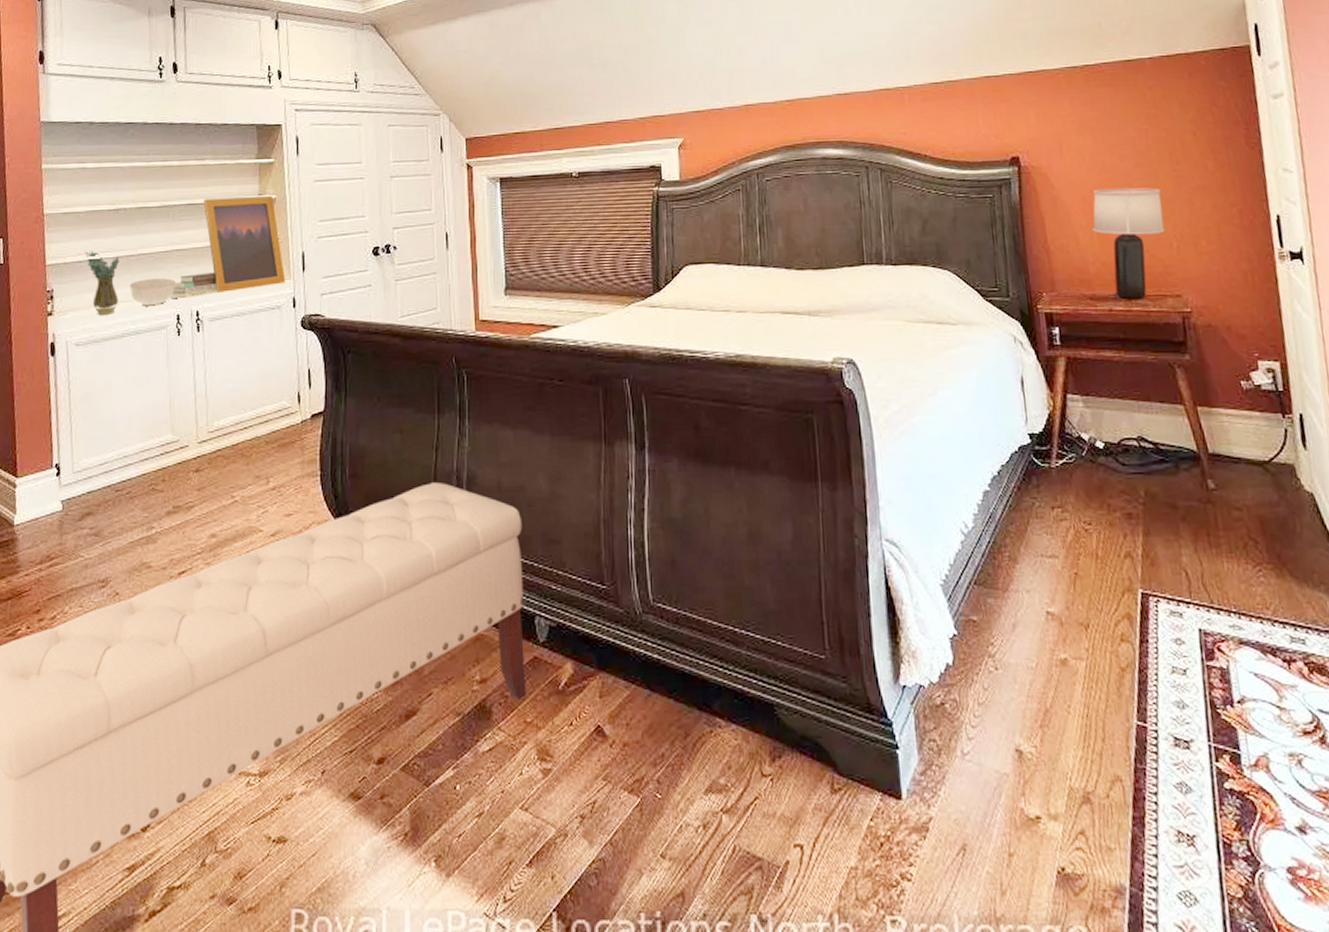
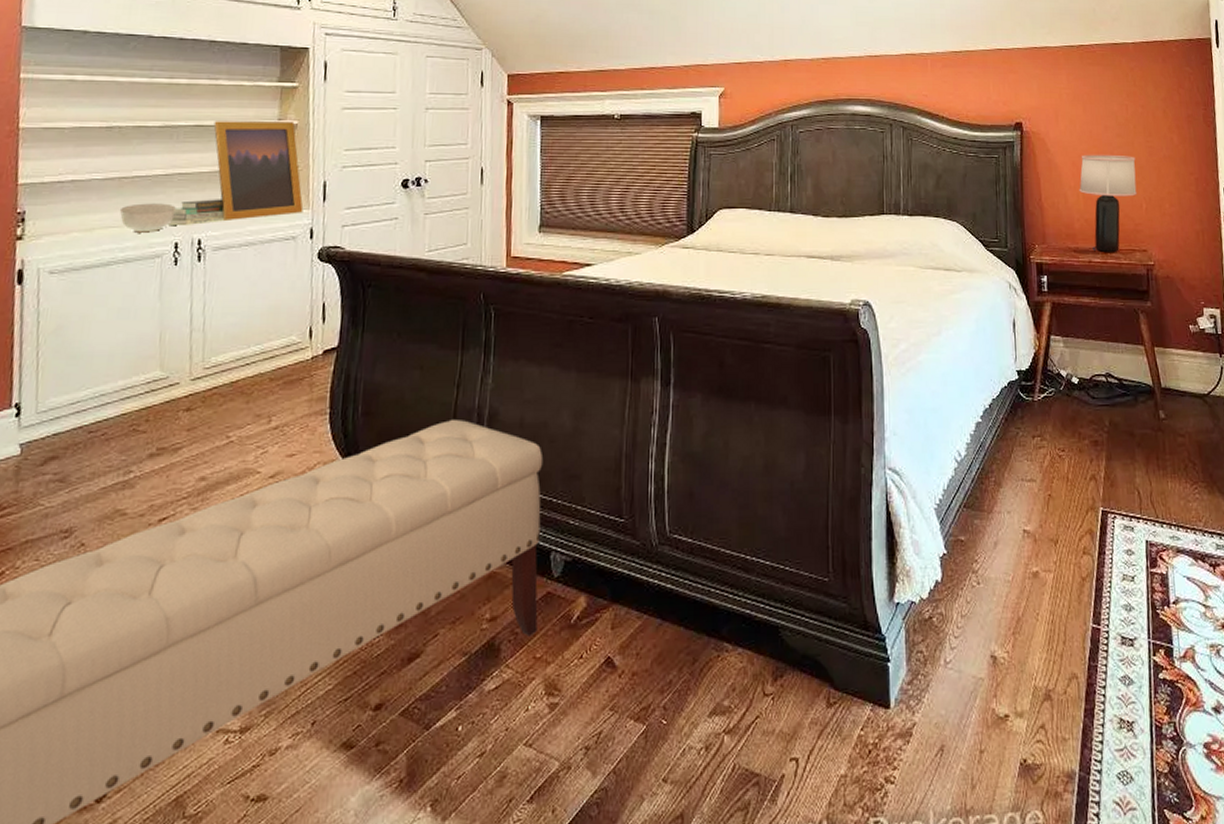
vase: present [85,251,119,315] -> none [67,170,110,241]

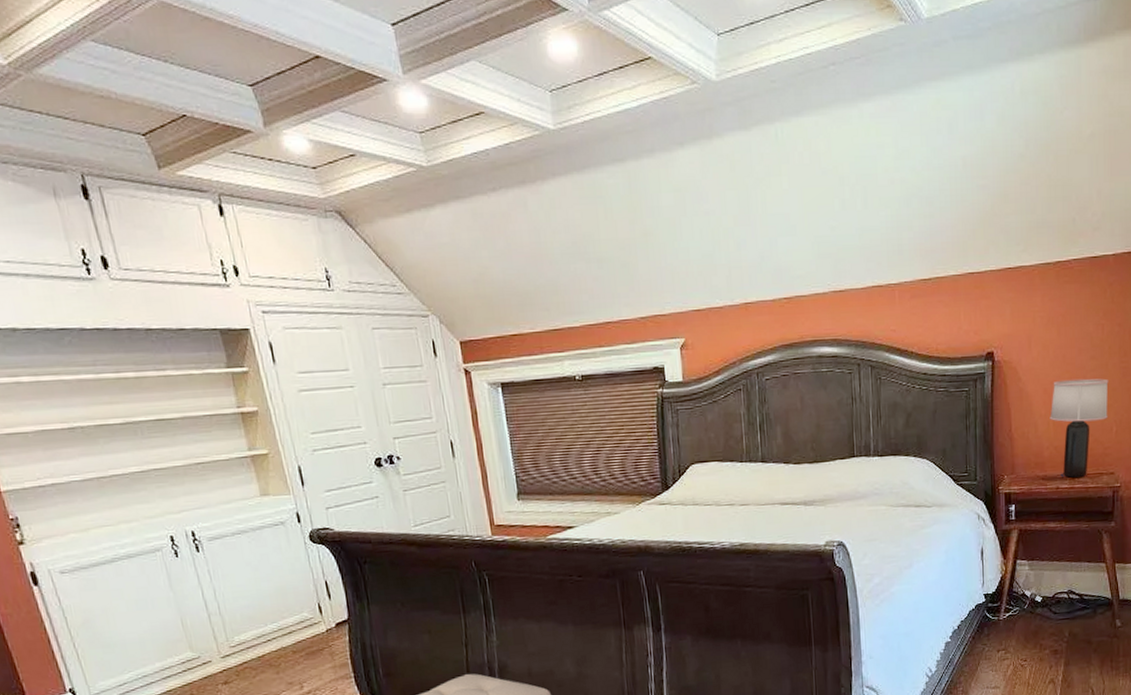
bowl: present [119,203,176,233] -> none [107,499,163,530]
books: present [167,199,232,225] -> none [157,491,218,520]
picture frame: present [213,121,304,222] -> none [173,409,285,513]

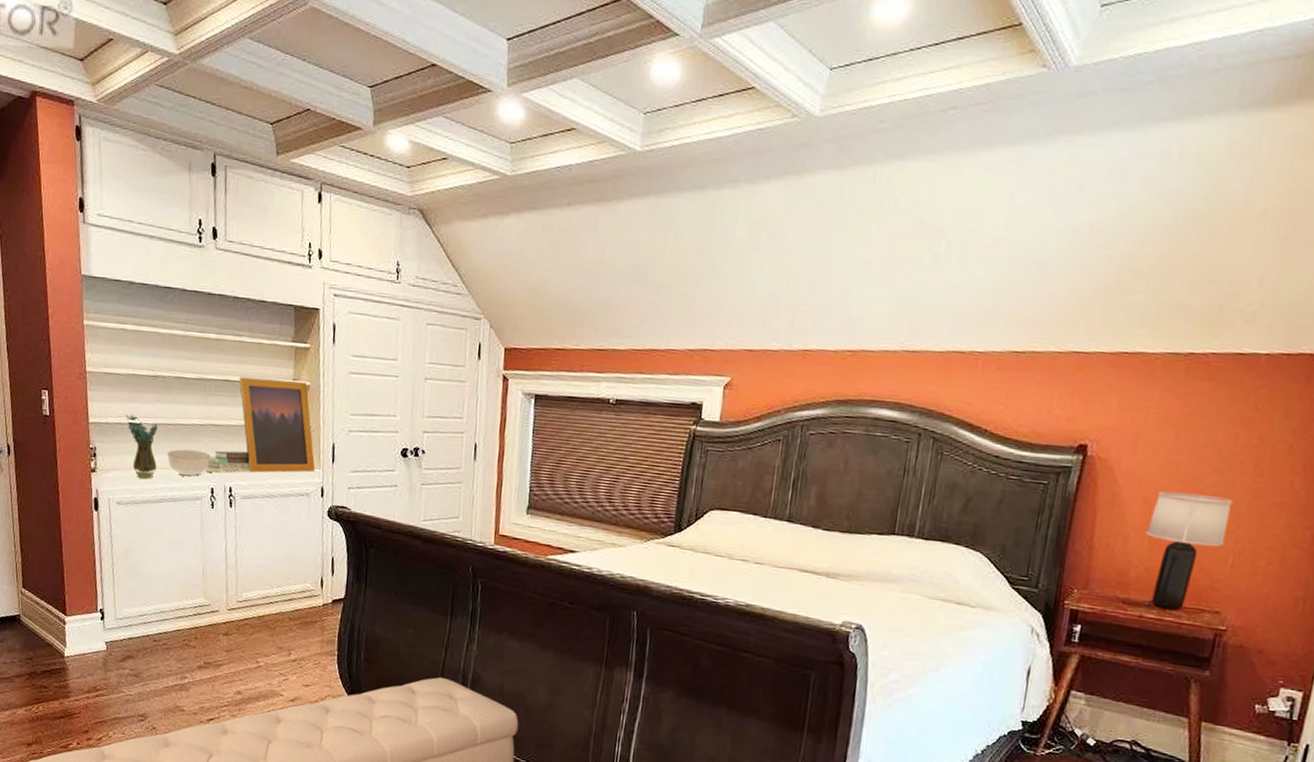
vase: none [45,474,99,541] -> present [125,414,158,479]
bowl: none [107,499,163,530] -> present [166,449,211,477]
books: none [157,491,218,520] -> present [204,450,256,474]
picture frame: none [173,409,285,513] -> present [239,377,316,473]

